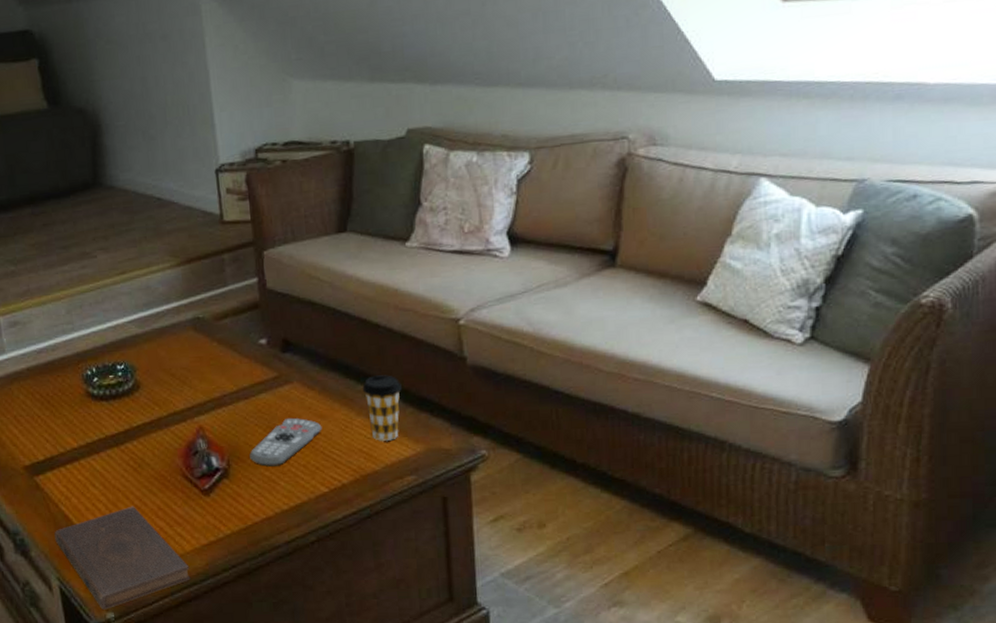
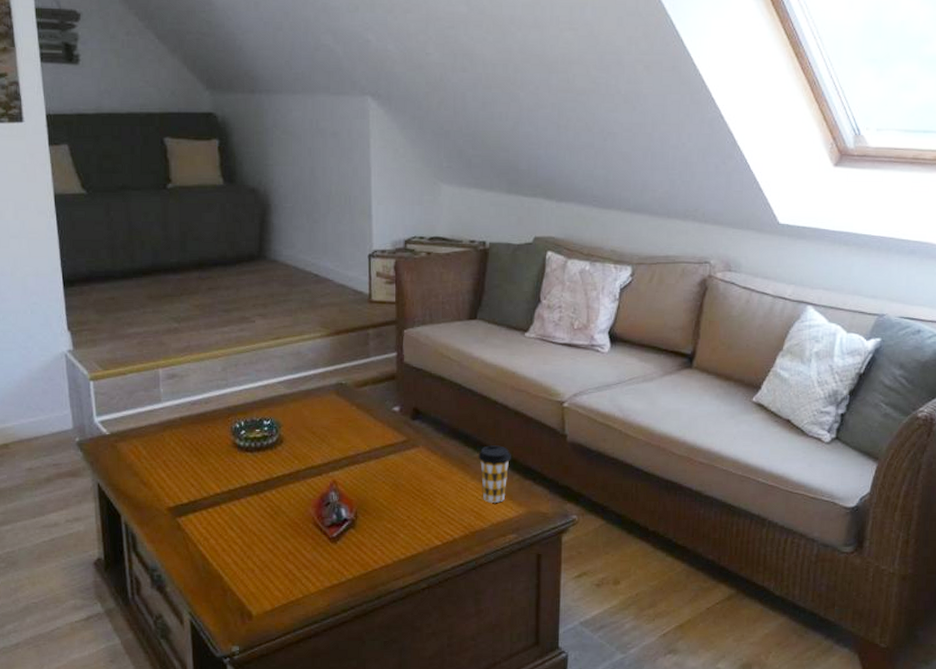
book: present [54,506,191,610] -> none [190,549,313,643]
remote control: present [250,417,322,467] -> none [375,477,441,520]

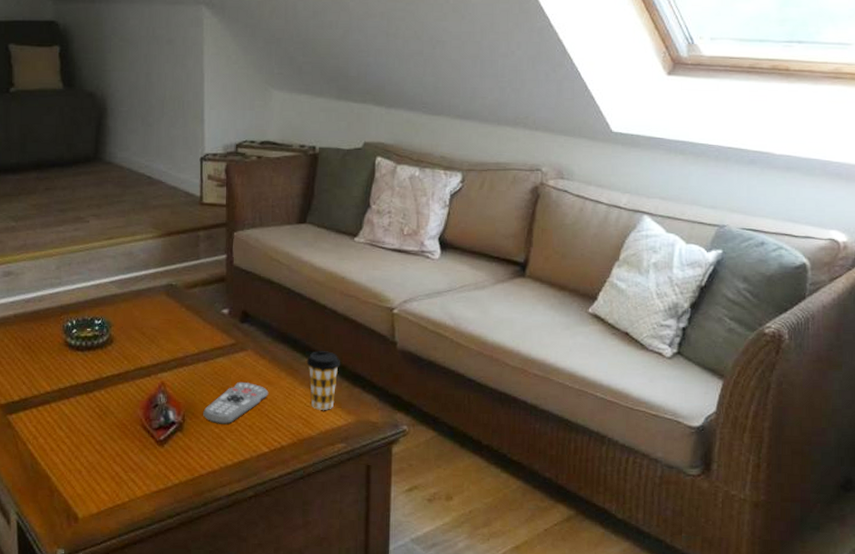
remote control: none [375,477,441,520] -> present [203,381,269,425]

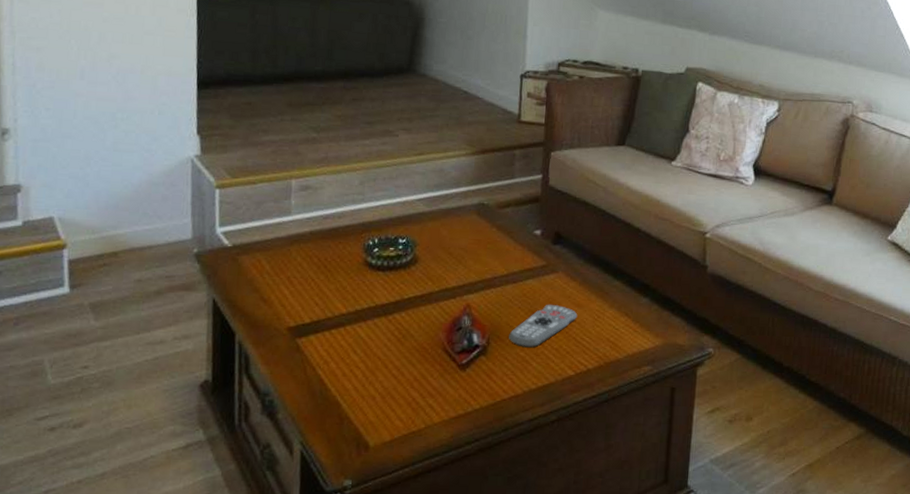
coffee cup: present [306,351,340,411] -> none [617,273,651,334]

